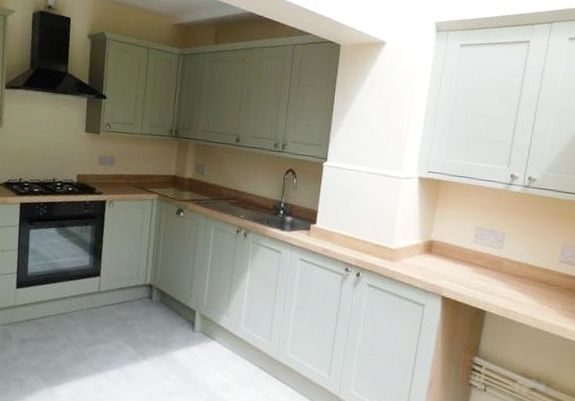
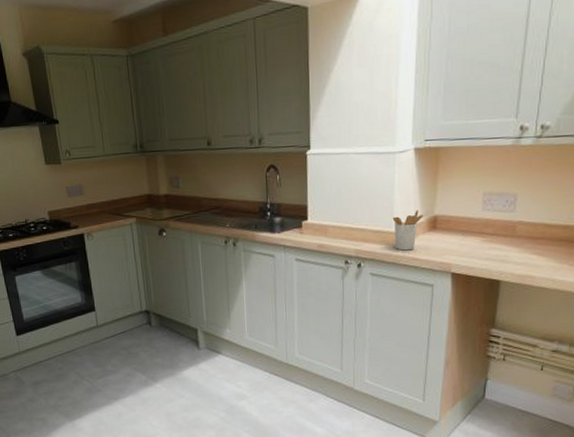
utensil holder: none [392,232,422,269] -> present [392,210,424,251]

